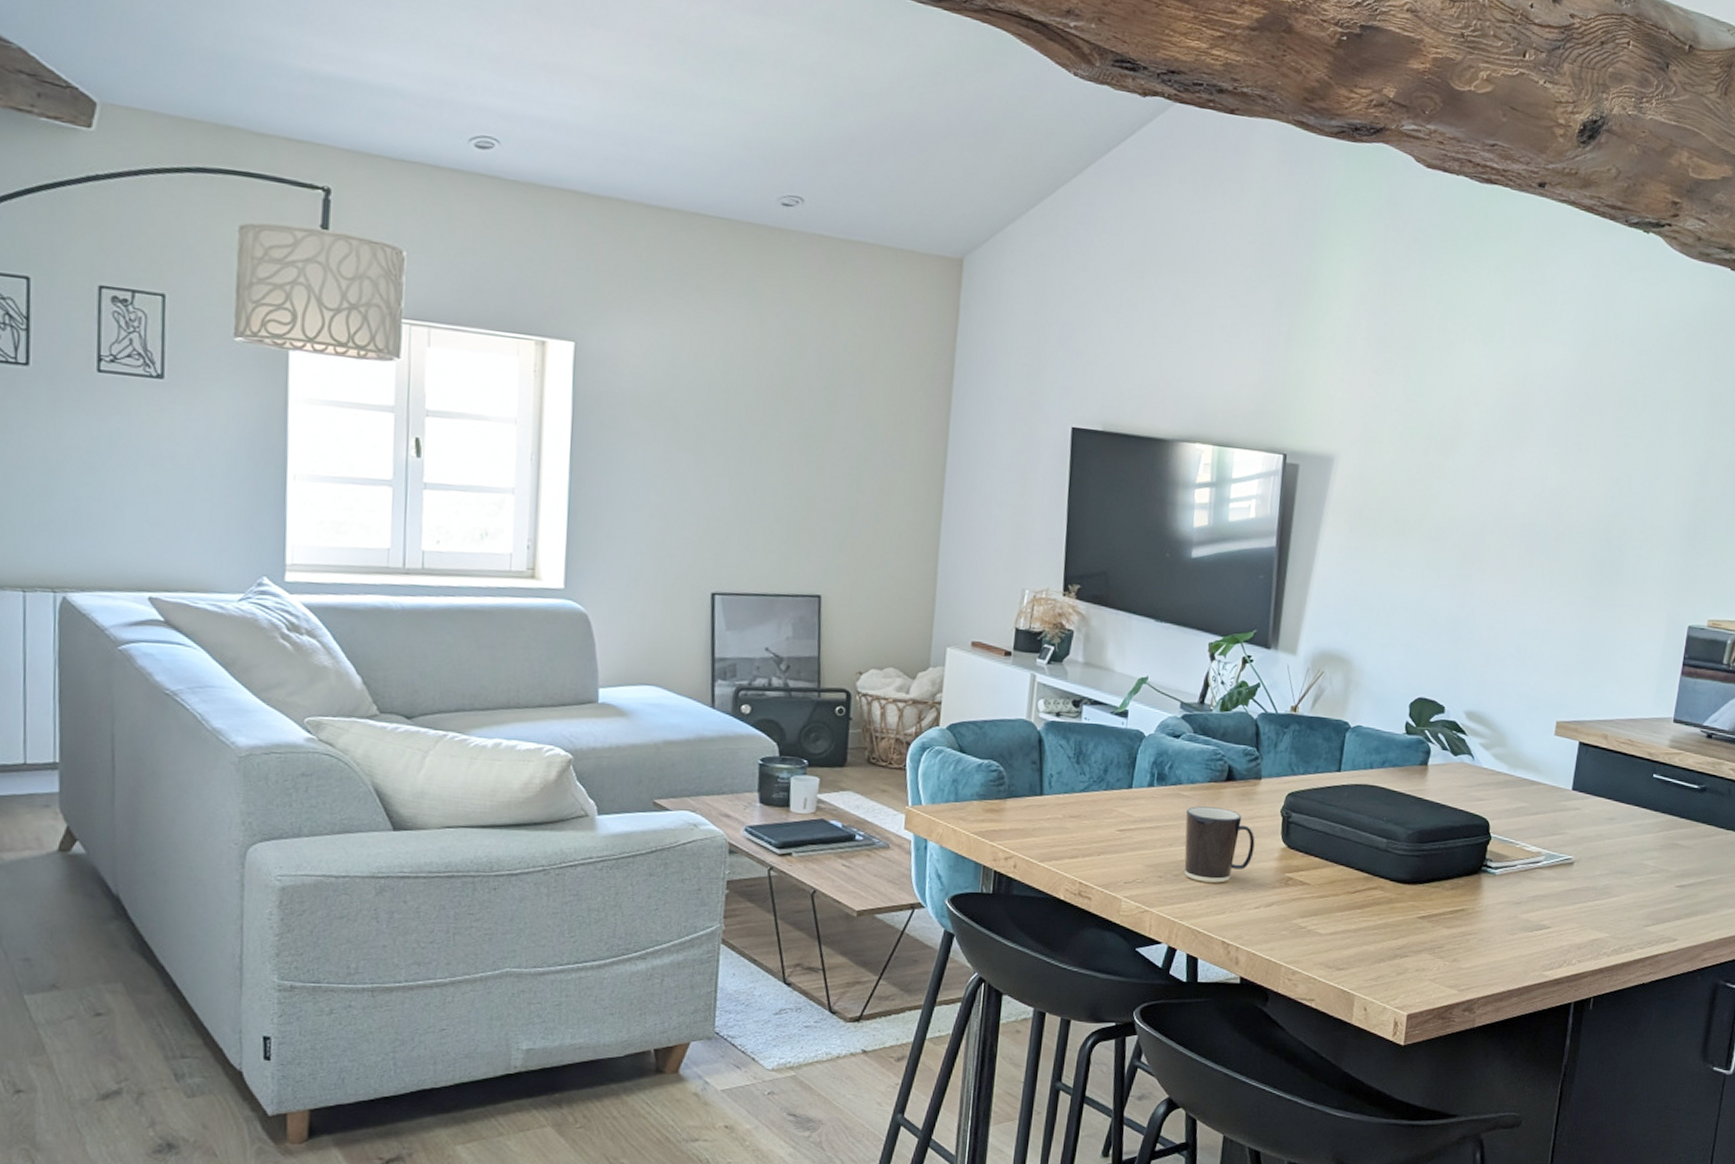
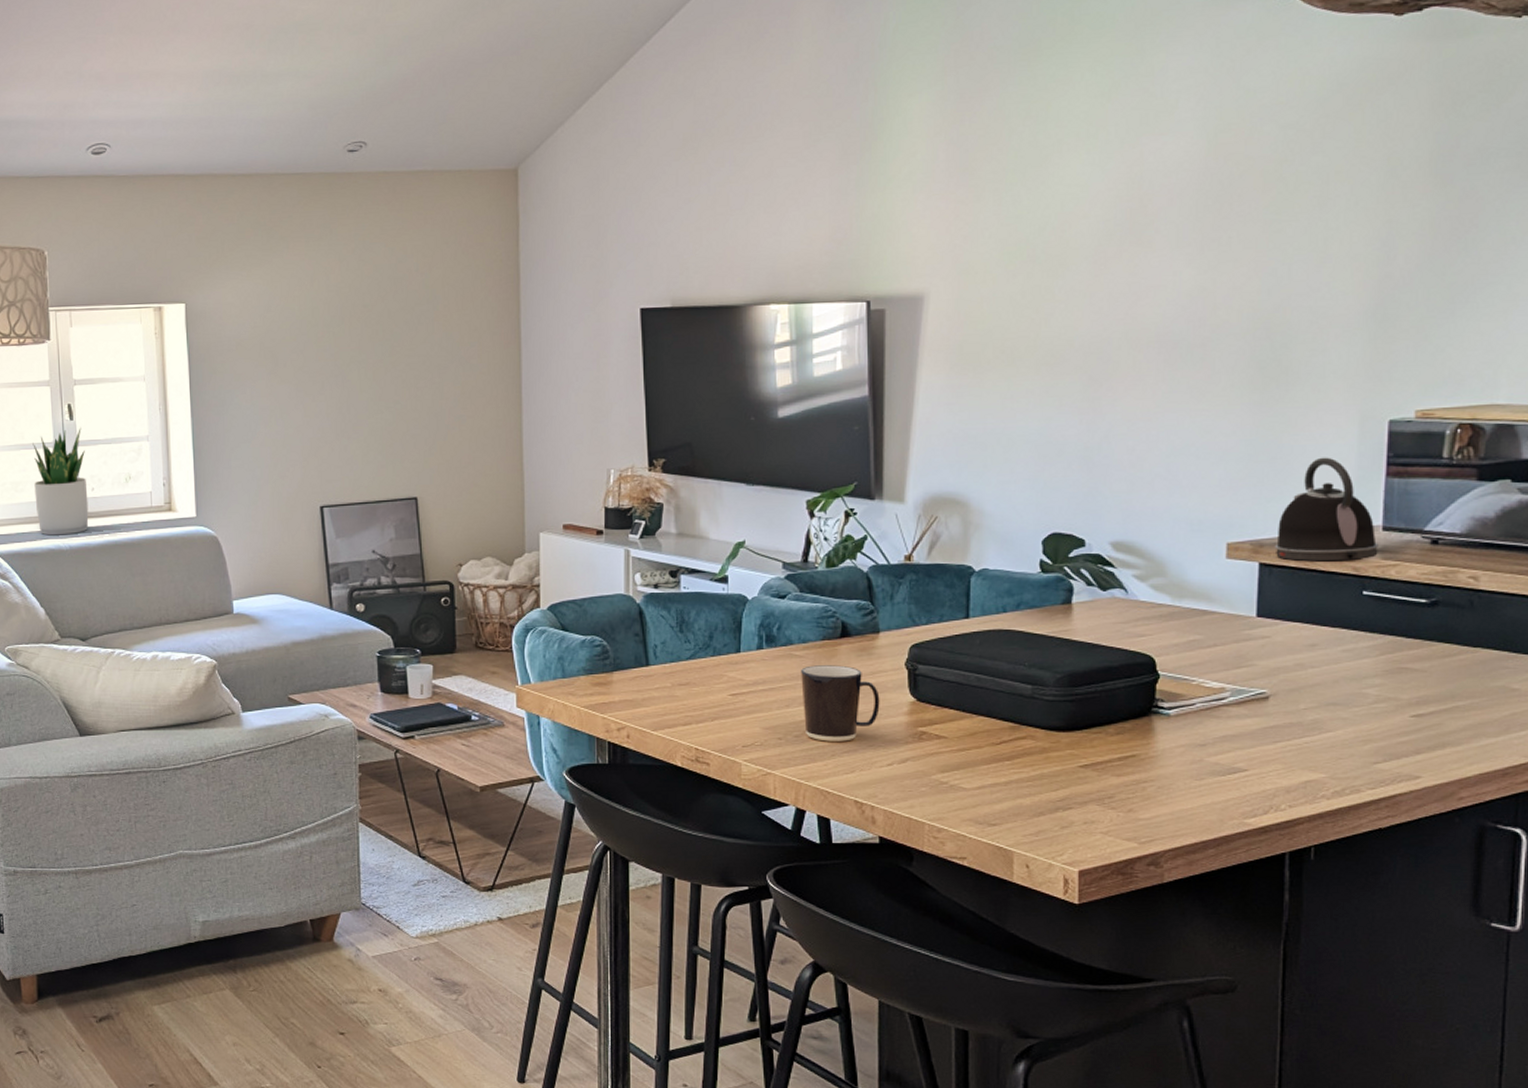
planter: none [361,468,432,593] -> present [33,428,89,536]
kettle: none [1592,652,1669,746] -> present [1274,457,1378,562]

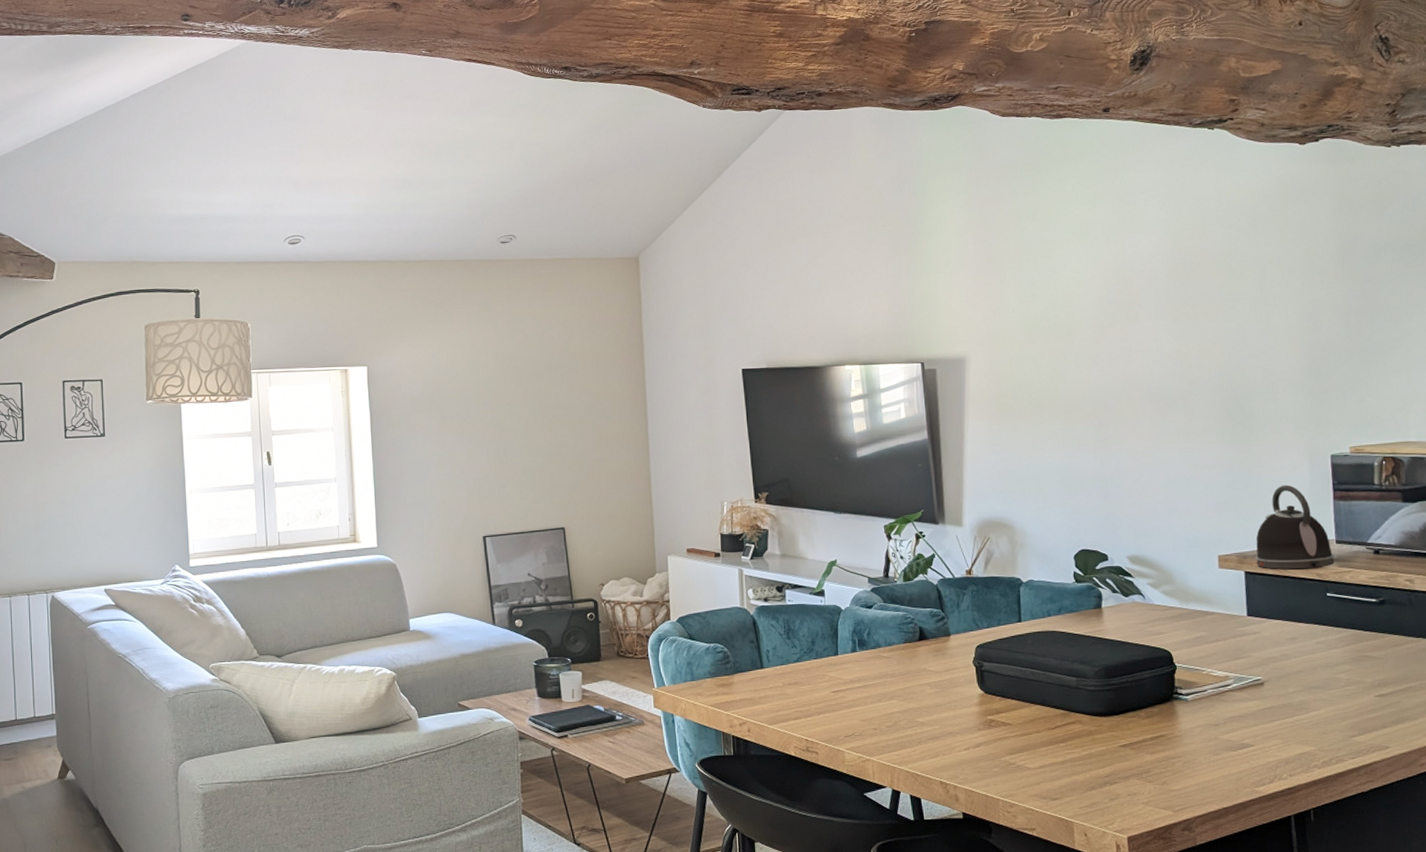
planter: present [33,428,89,536] -> none [236,472,284,565]
mug: present [800,665,880,742] -> none [888,664,955,731]

